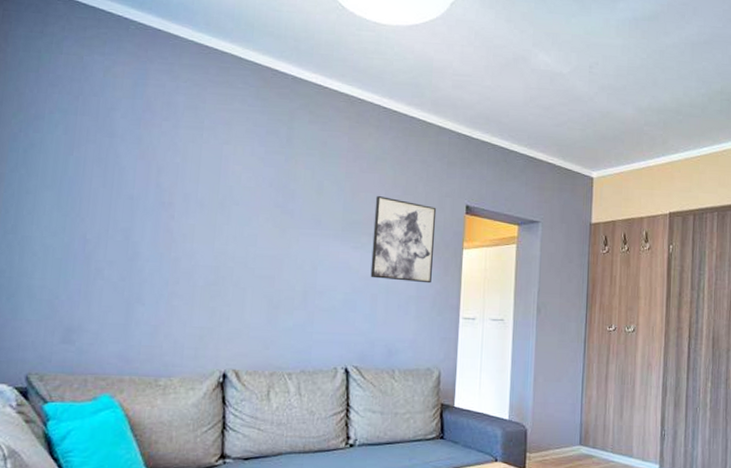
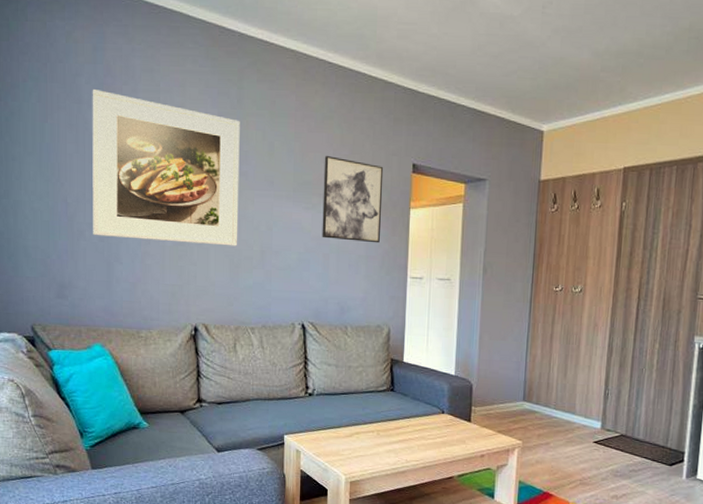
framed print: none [113,124,288,286] -> present [92,90,240,246]

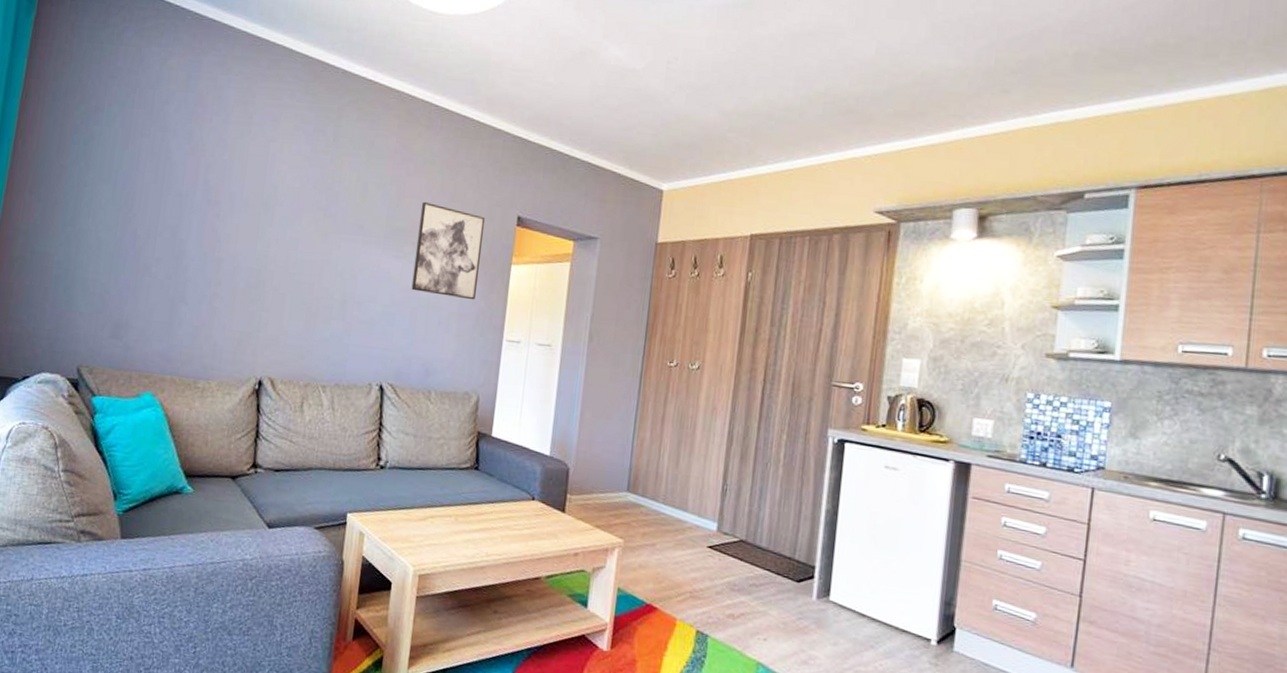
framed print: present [92,90,240,246] -> none [160,118,334,294]

